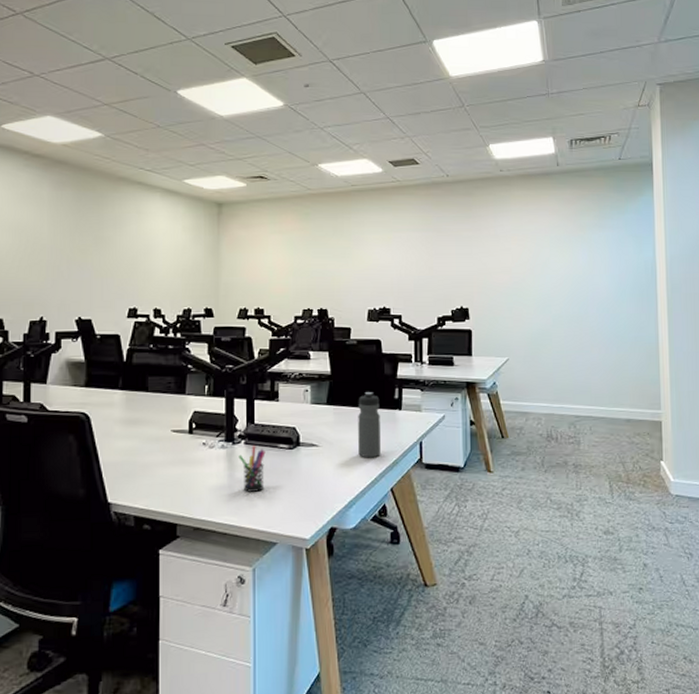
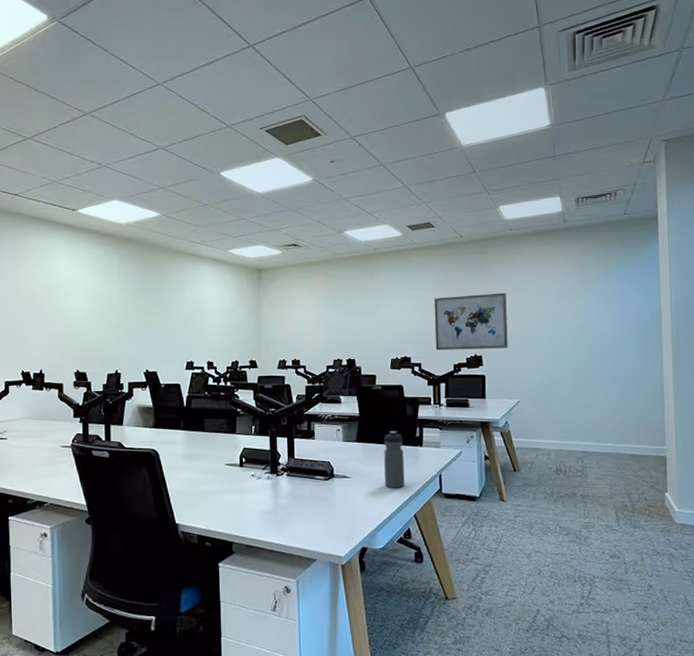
pen holder: present [238,446,266,492] -> none [282,477,305,516]
wall art: none [417,239,497,301] -> present [434,292,508,351]

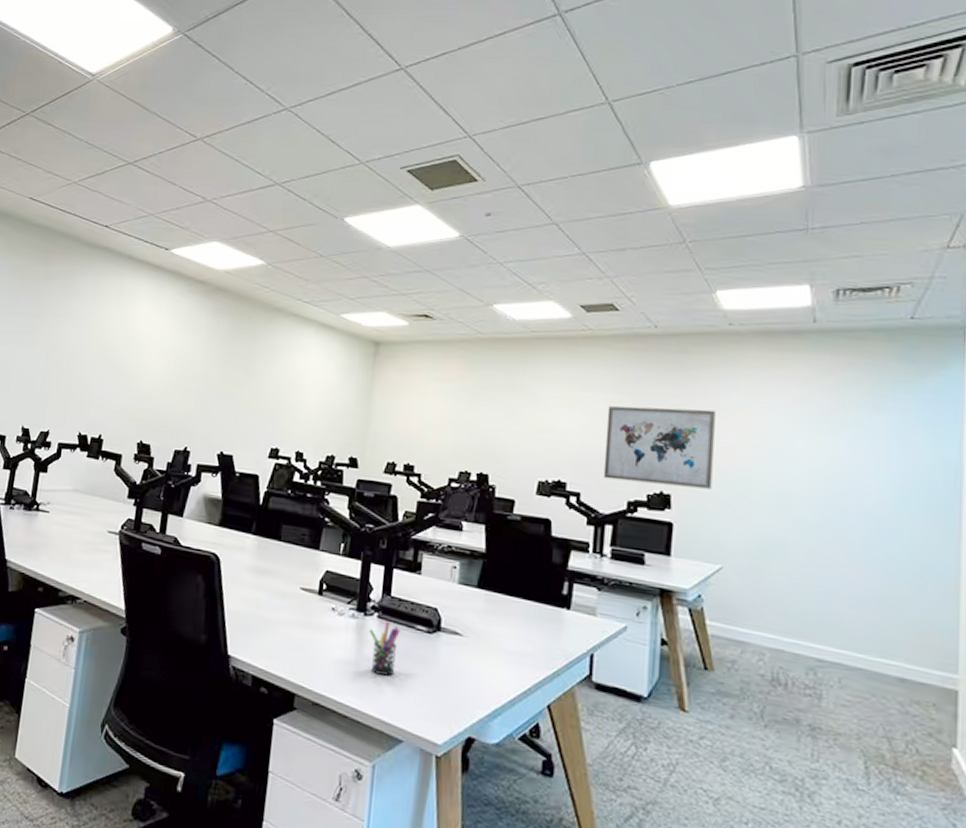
pen holder: none [282,477,305,516] -> present [369,621,400,676]
water bottle: present [384,431,405,488] -> none [510,581,543,663]

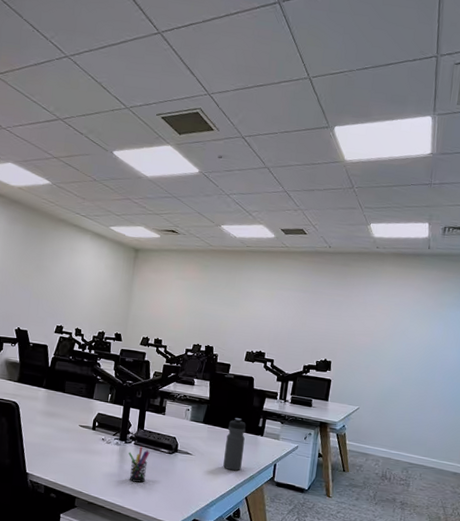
water bottle: none [510,581,543,663] -> present [223,418,246,471]
wall art: present [603,406,716,489] -> none [289,301,363,358]

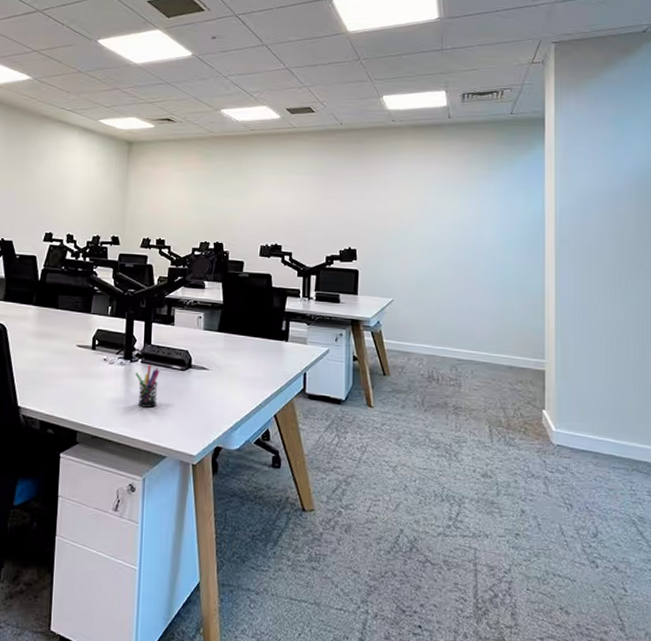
water bottle: present [223,418,246,471] -> none [245,323,268,385]

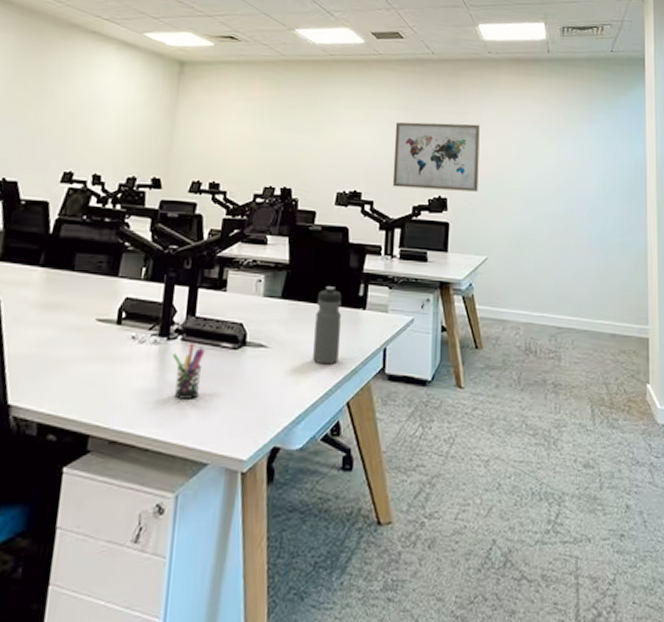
water bottle: none [245,323,268,385] -> present [313,287,342,365]
wall art: none [308,184,385,243] -> present [392,122,480,192]

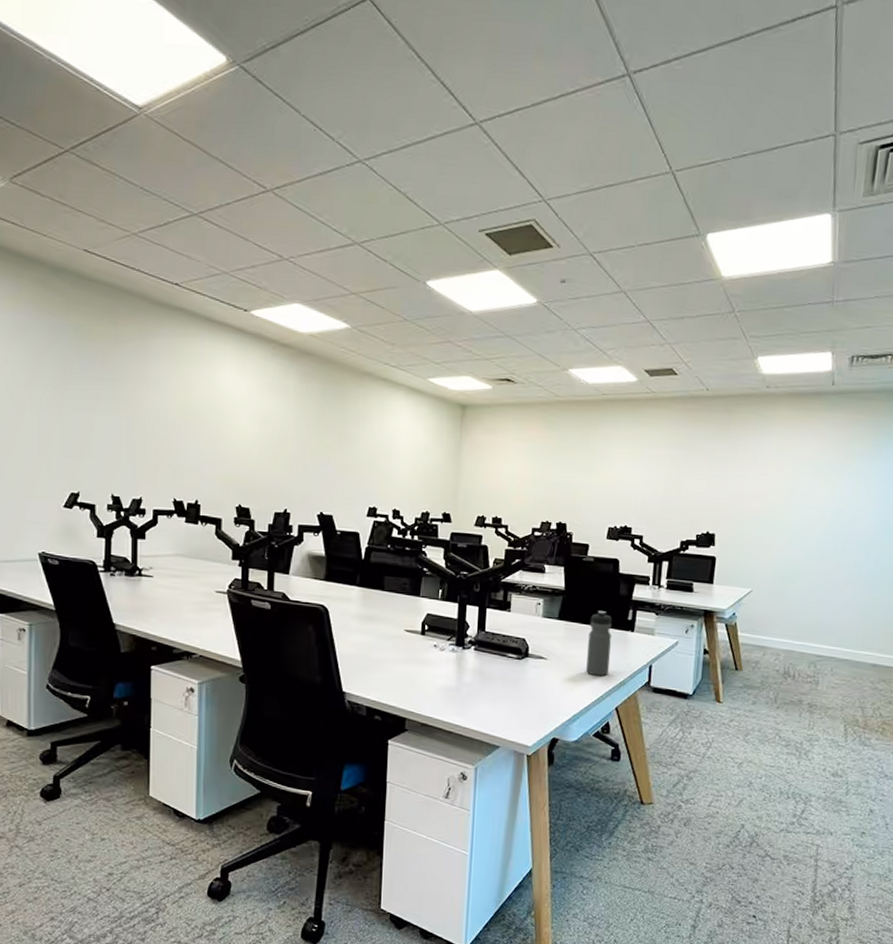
pen holder: present [172,343,205,399] -> none [468,652,494,697]
wall art: present [392,122,480,192] -> none [661,460,753,528]

